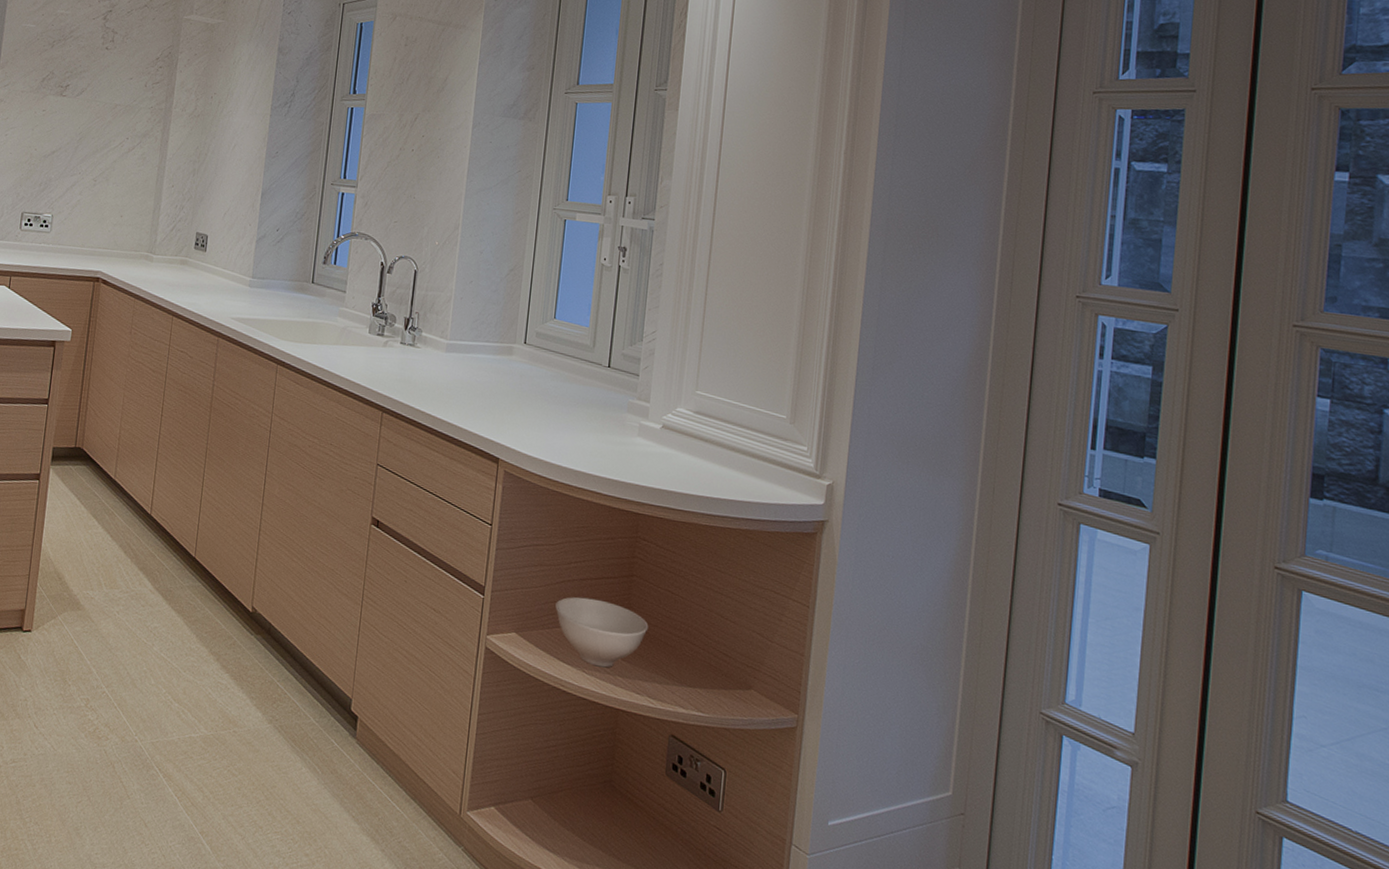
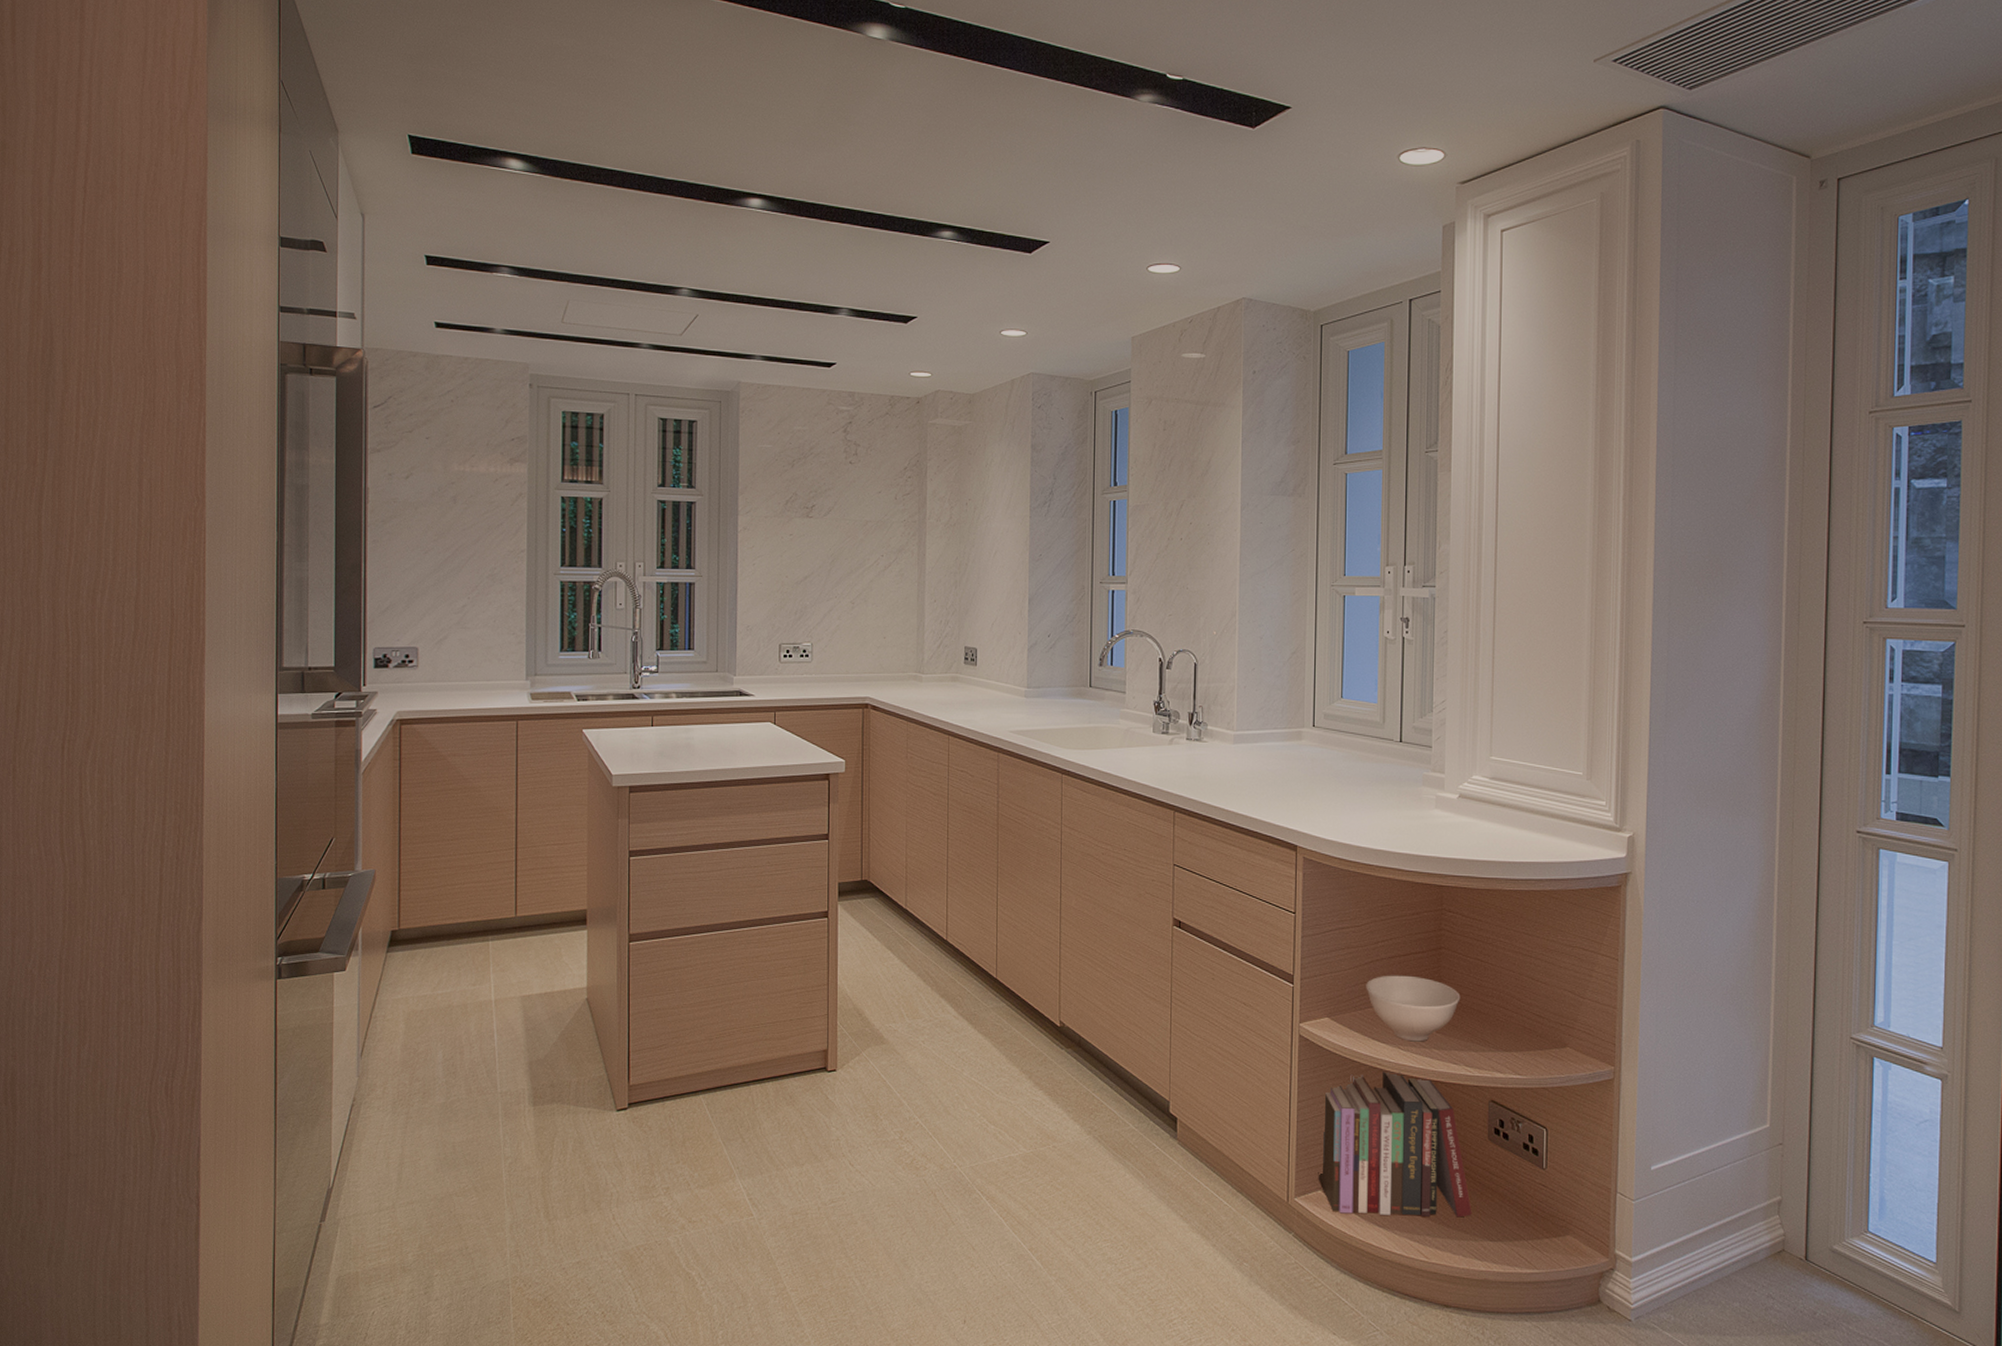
books: none [492,692,644,851] -> present [1318,1071,1472,1218]

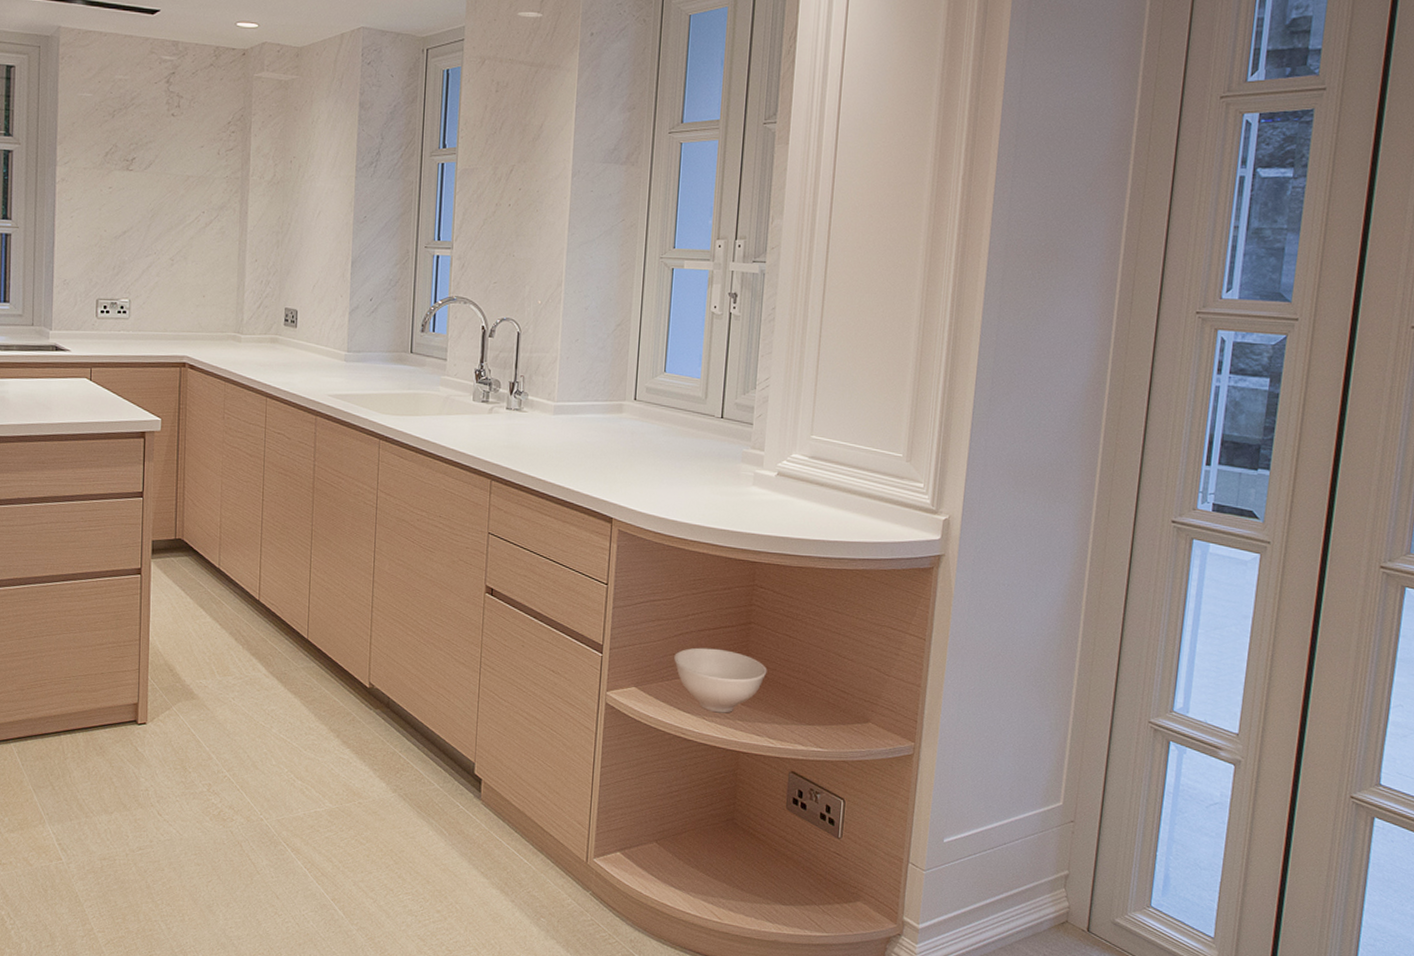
books: present [1318,1071,1472,1218] -> none [617,741,767,882]

